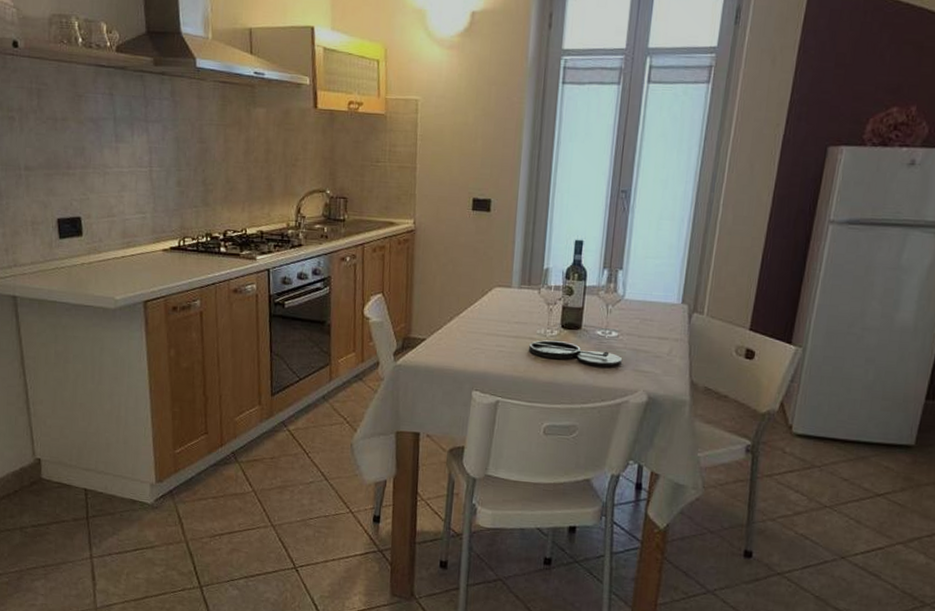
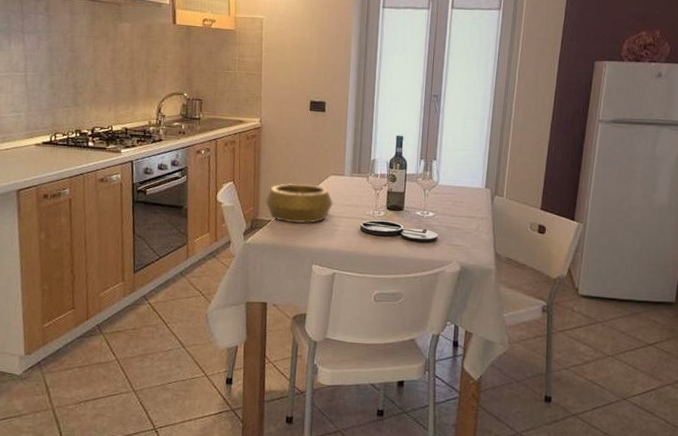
decorative bowl: none [418,296,498,344] -> present [265,183,333,224]

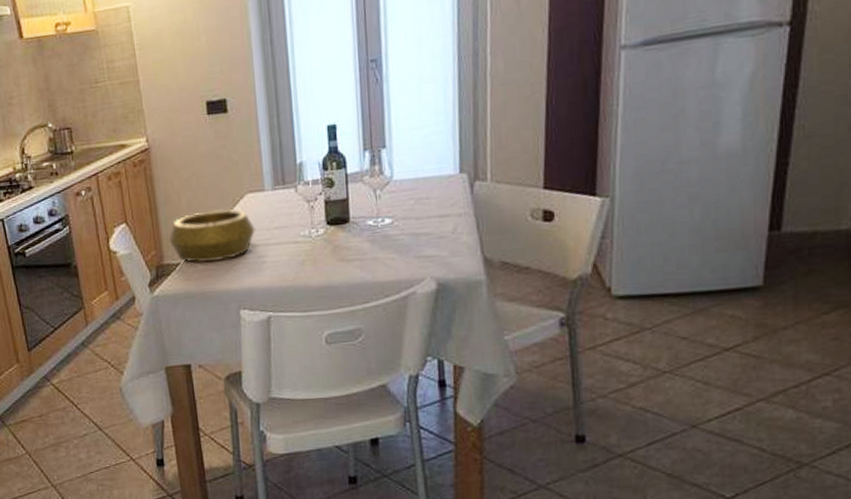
plate: present [360,220,439,242] -> none [294,239,402,261]

